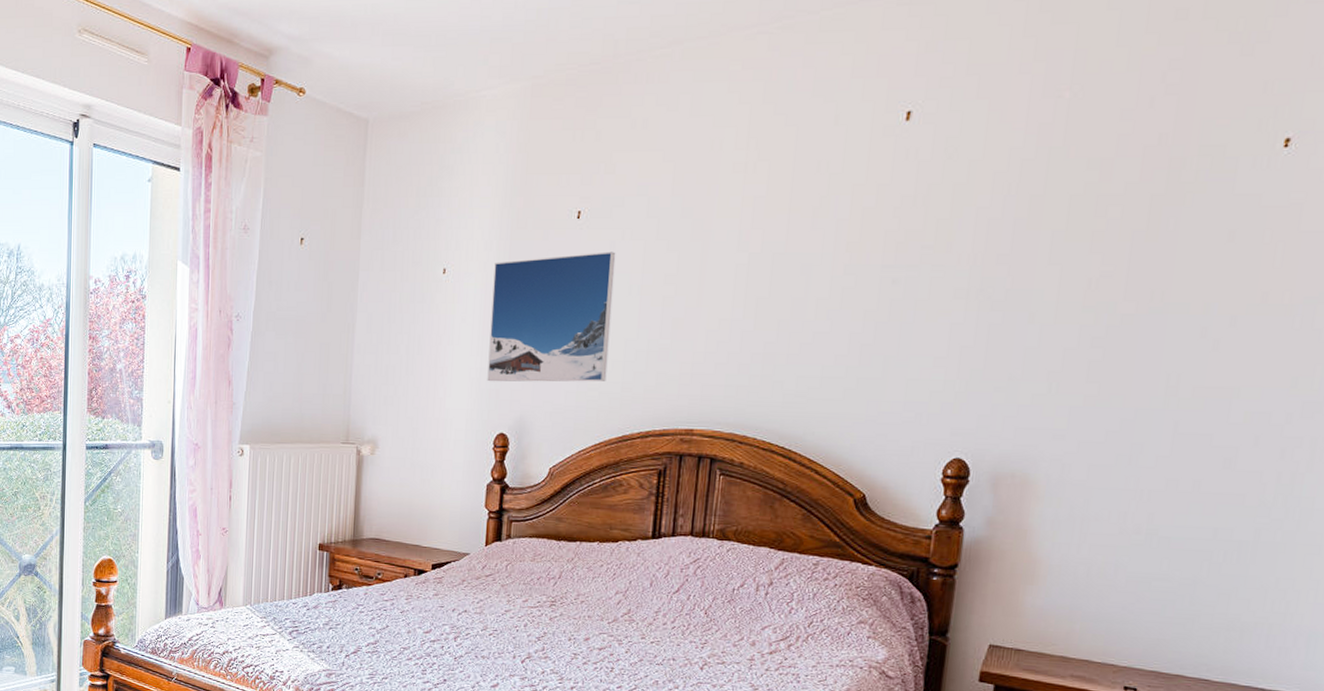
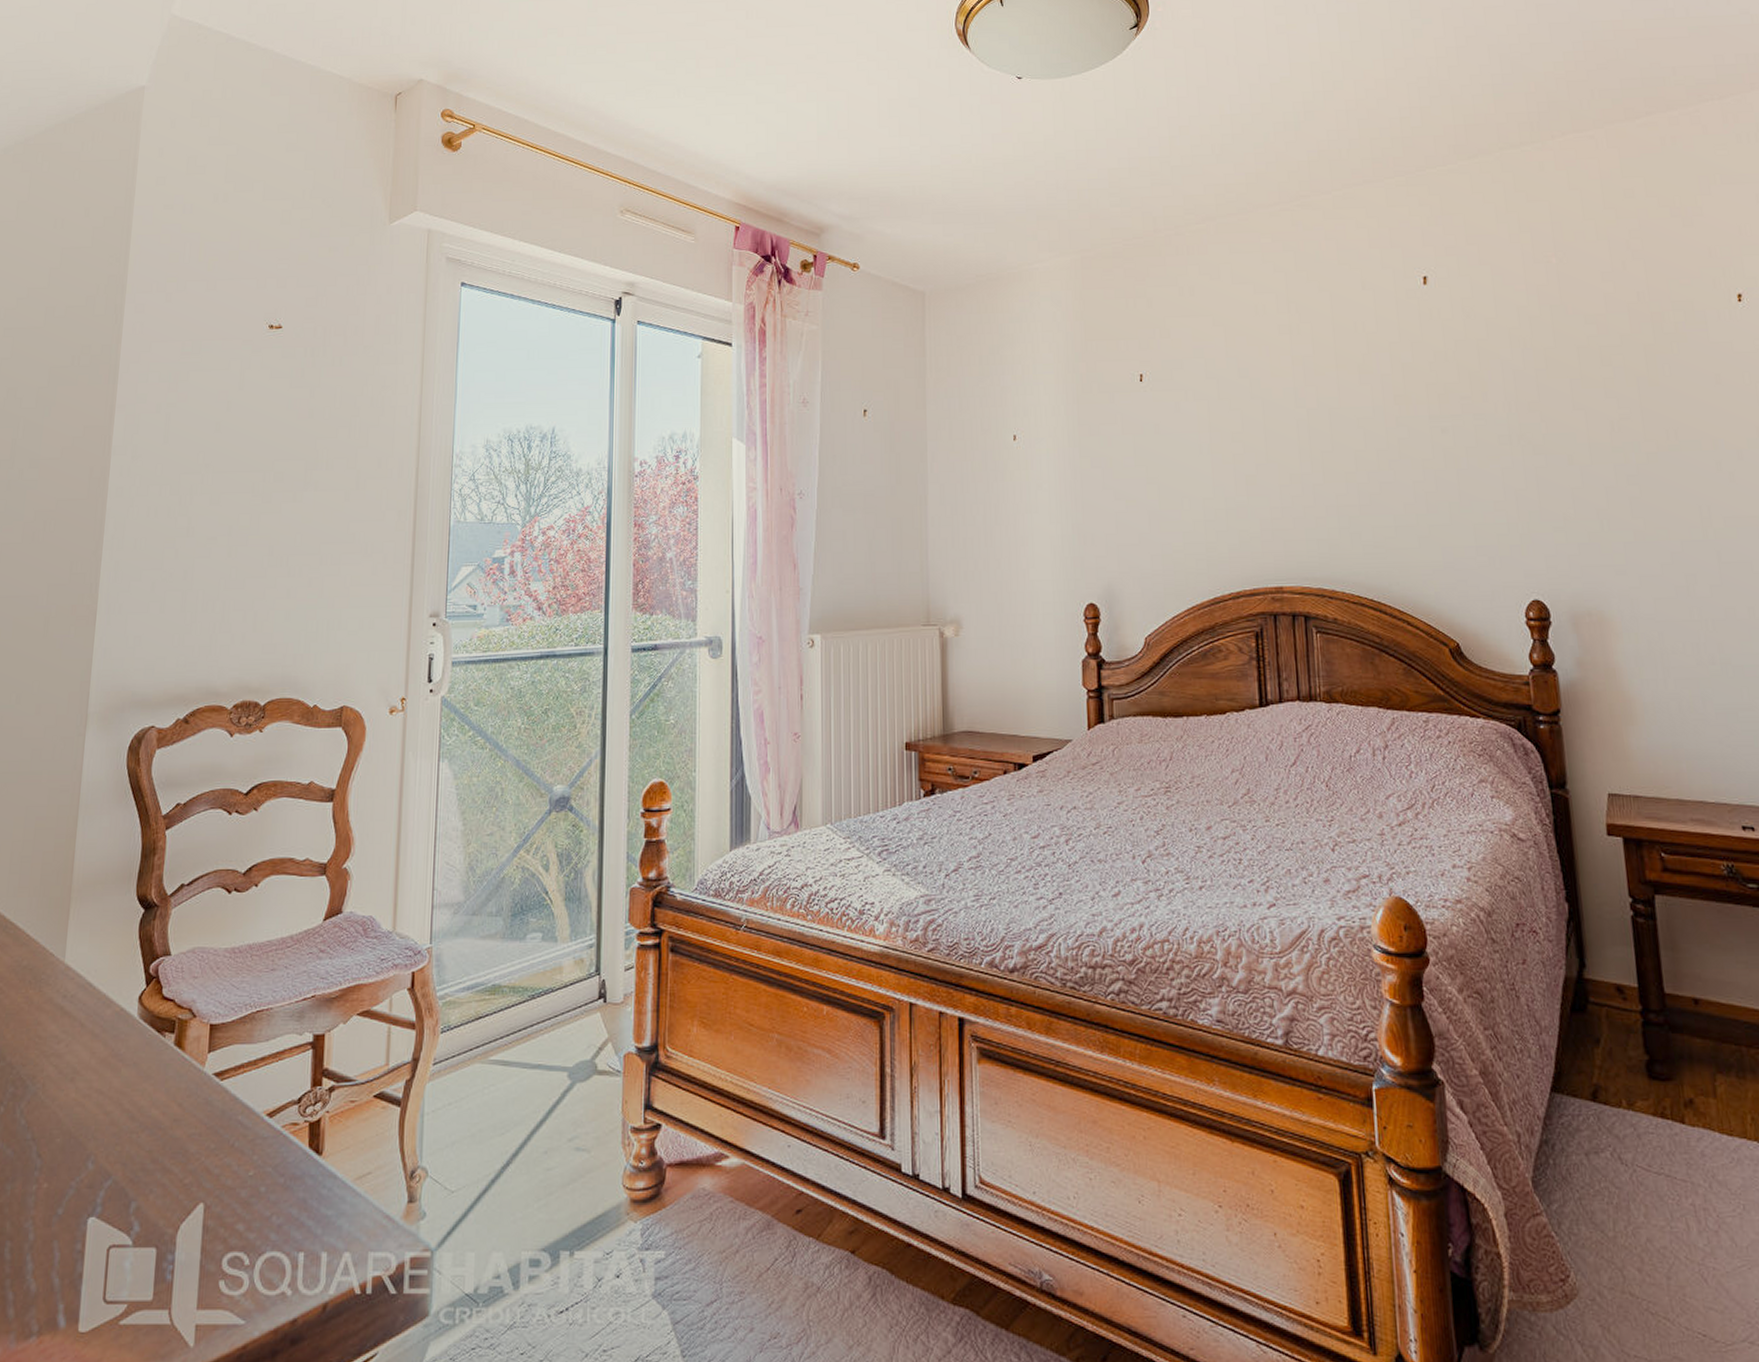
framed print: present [487,252,616,382] -> none [1064,412,1190,550]

